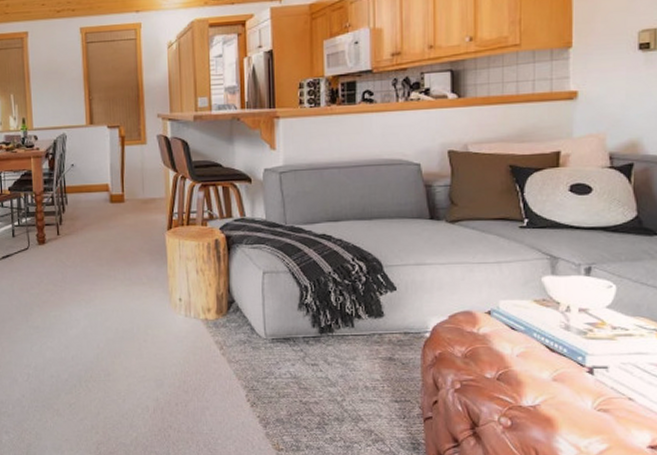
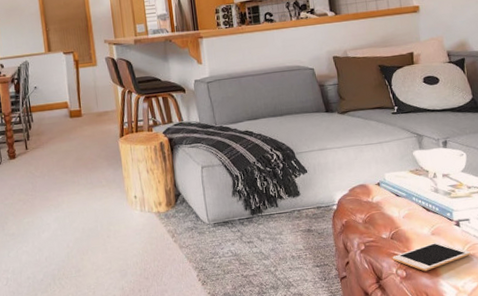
cell phone: none [496,389,604,423] -> present [393,241,471,272]

